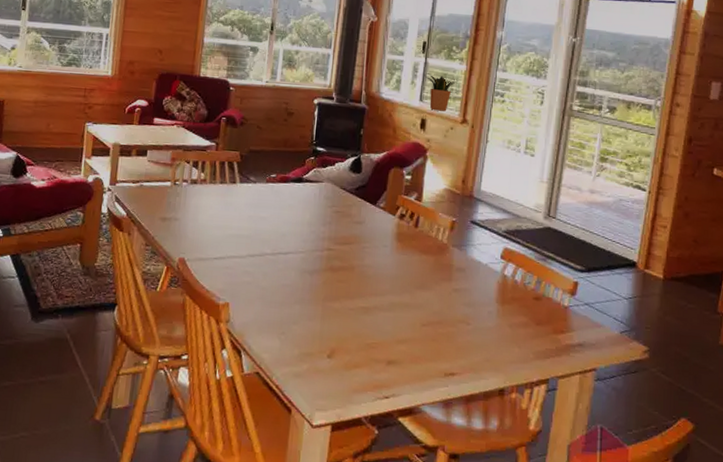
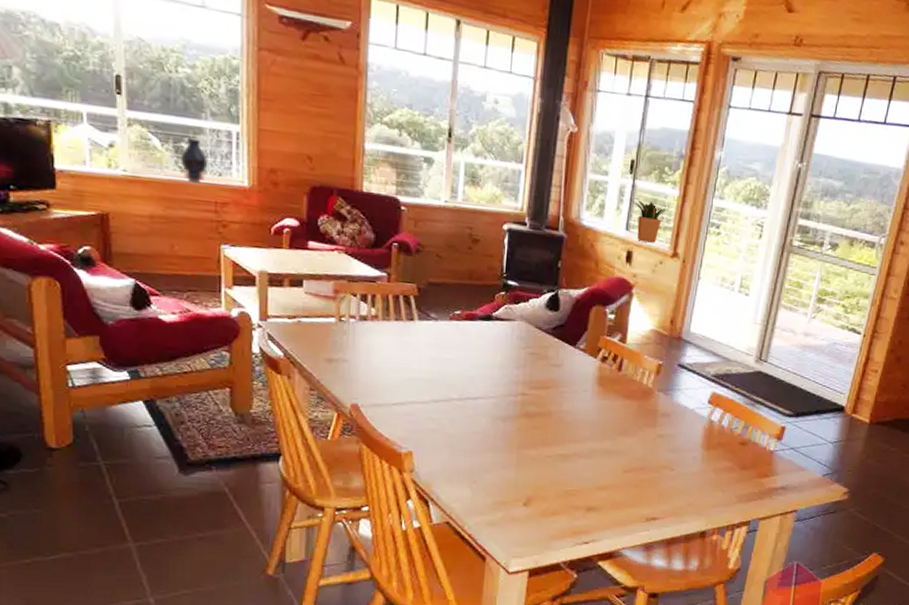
vase: none [62,40,83,74] -> present [180,137,208,183]

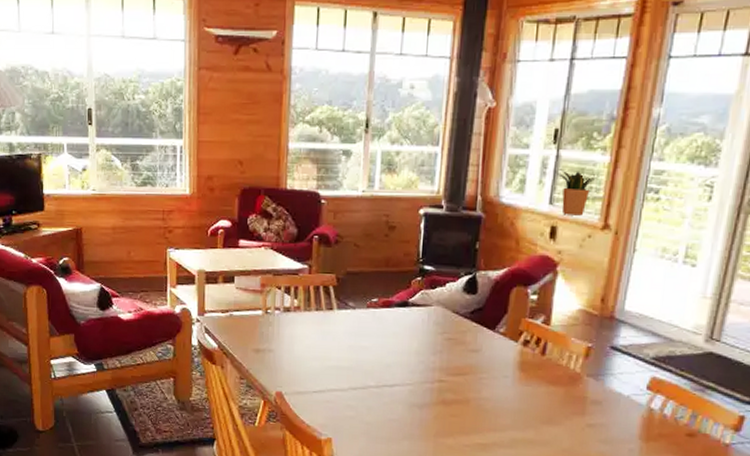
vase: present [180,137,208,183] -> none [136,156,158,195]

